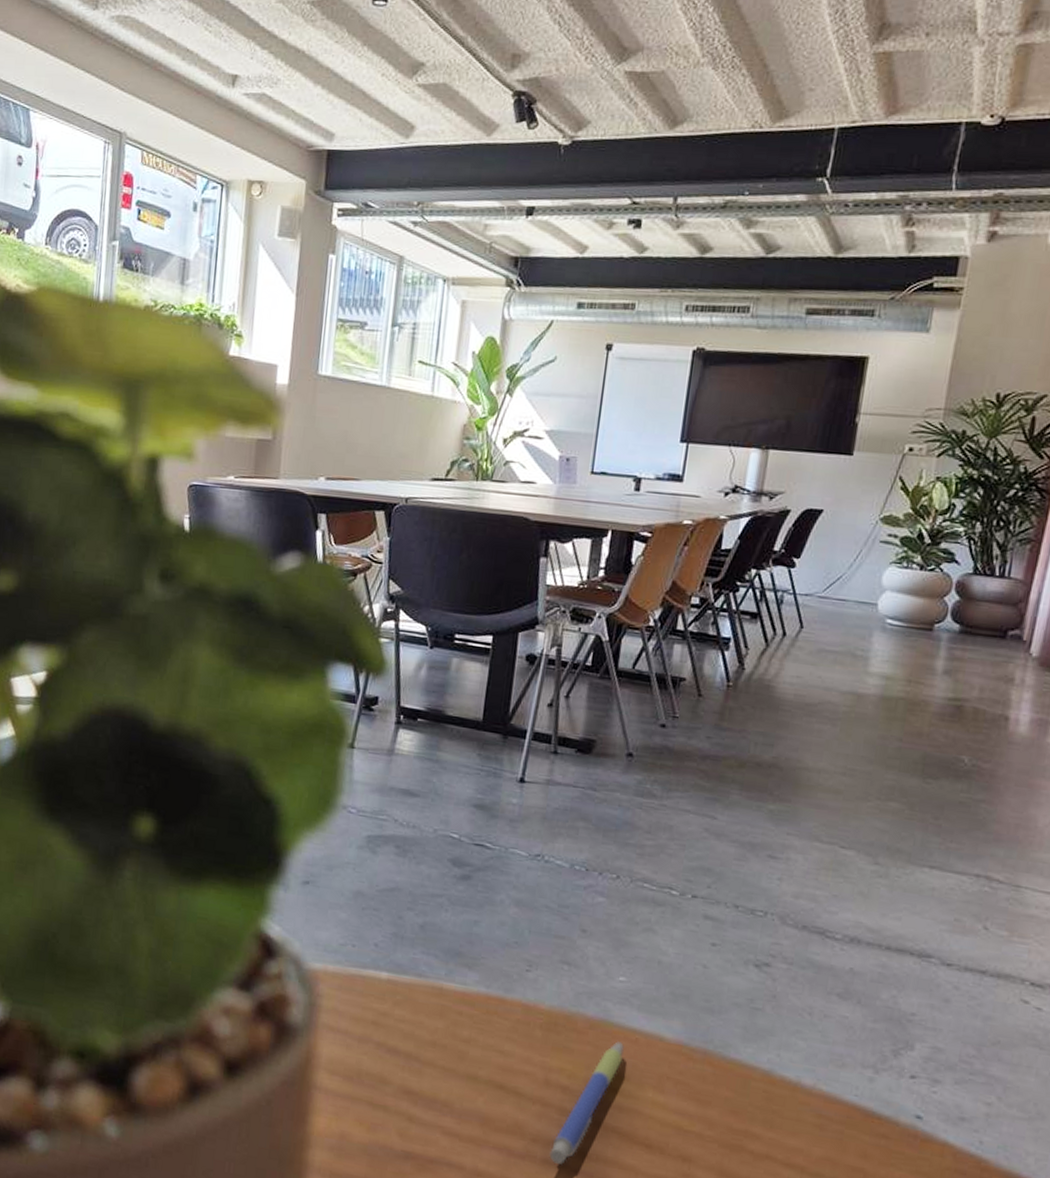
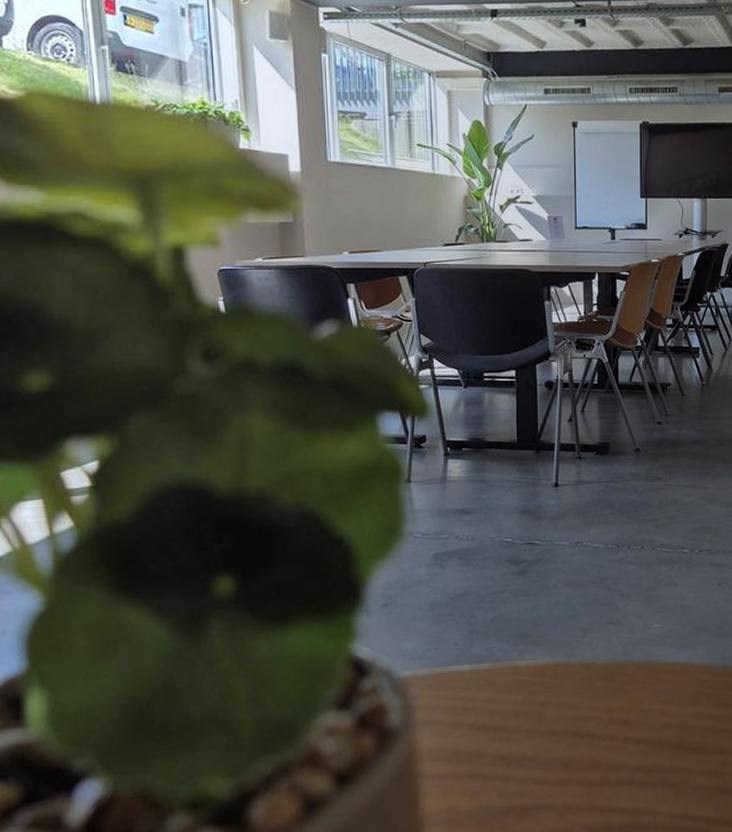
pen: present [549,1041,624,1165] -> none [621,675,667,782]

